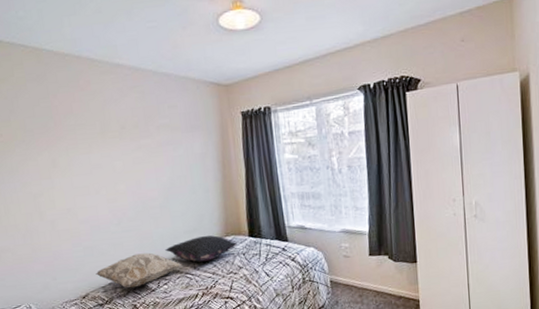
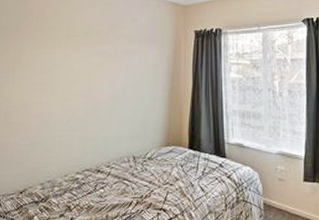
decorative pillow: present [95,252,182,289] -> none [37,154,121,188]
pillow: present [165,235,238,262] -> none [107,144,178,169]

